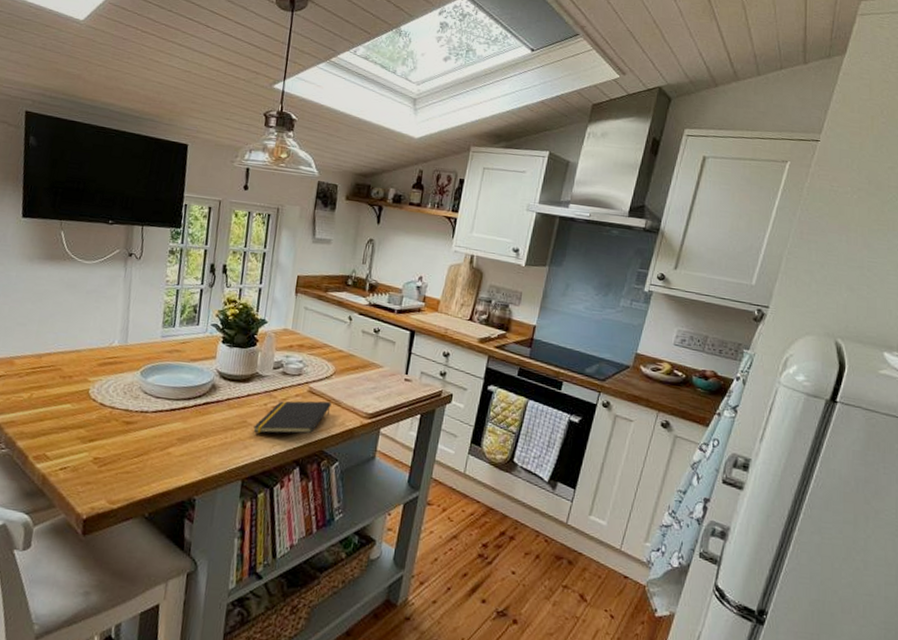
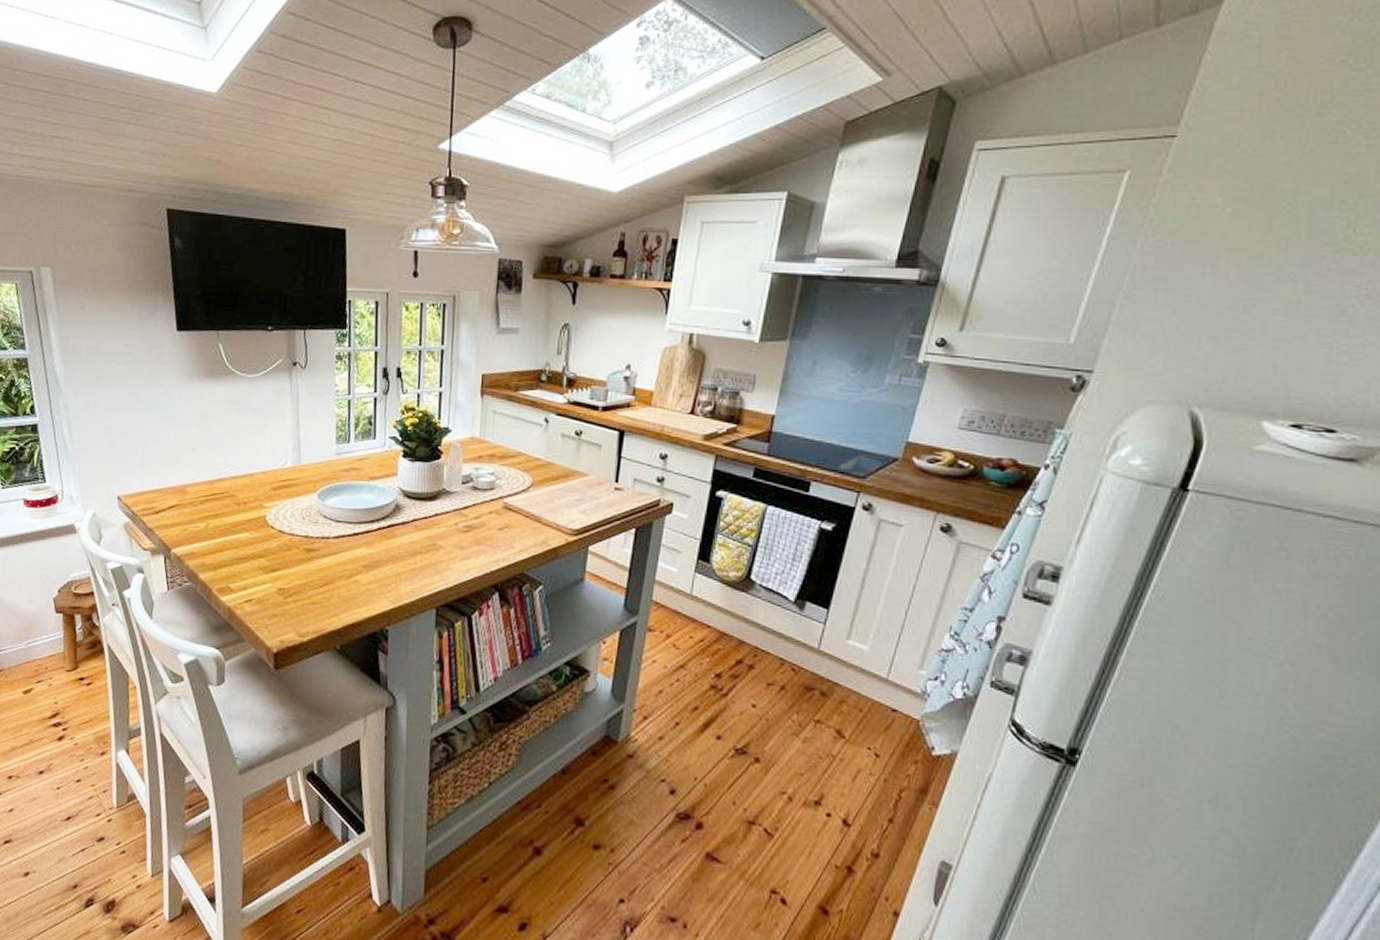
notepad: present [253,400,332,434] -> none [444,517,531,557]

